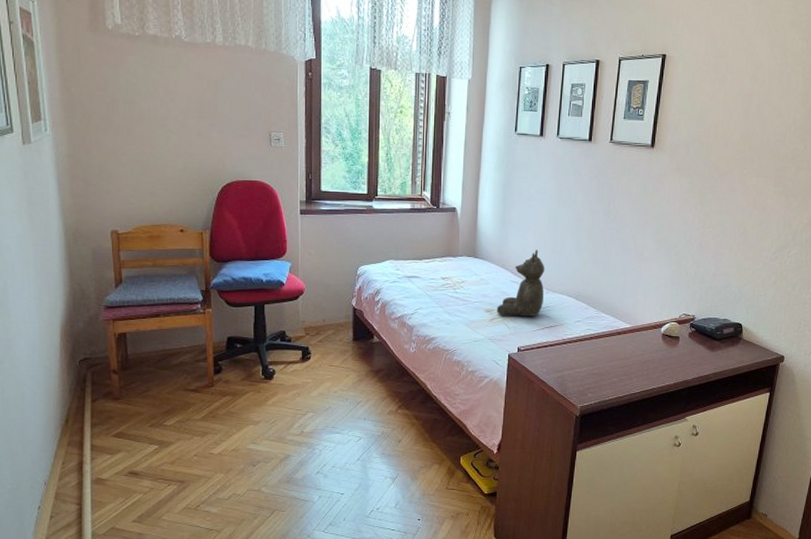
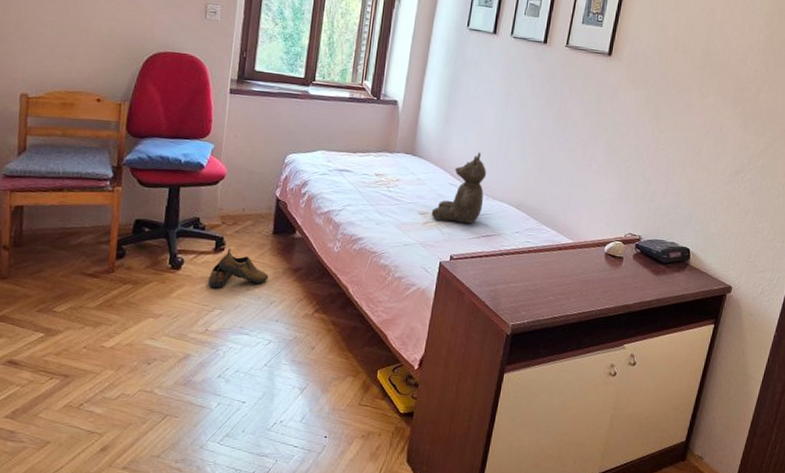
shoe: none [299,357,354,394] -> present [208,249,269,289]

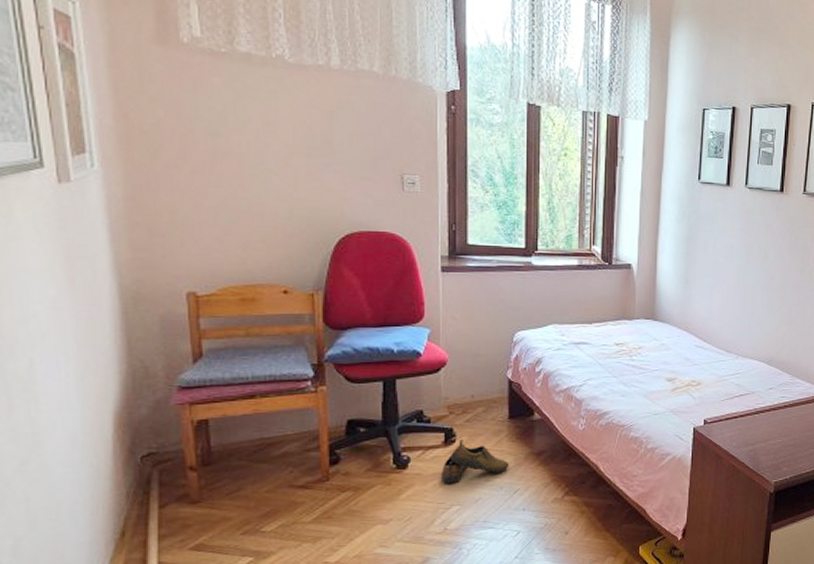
teddy bear: present [431,152,487,224] -> none [679,310,734,385]

